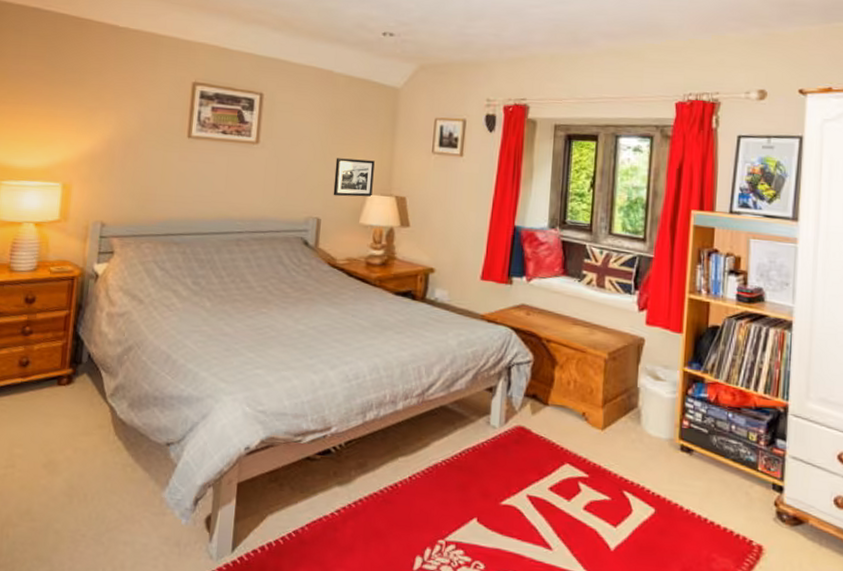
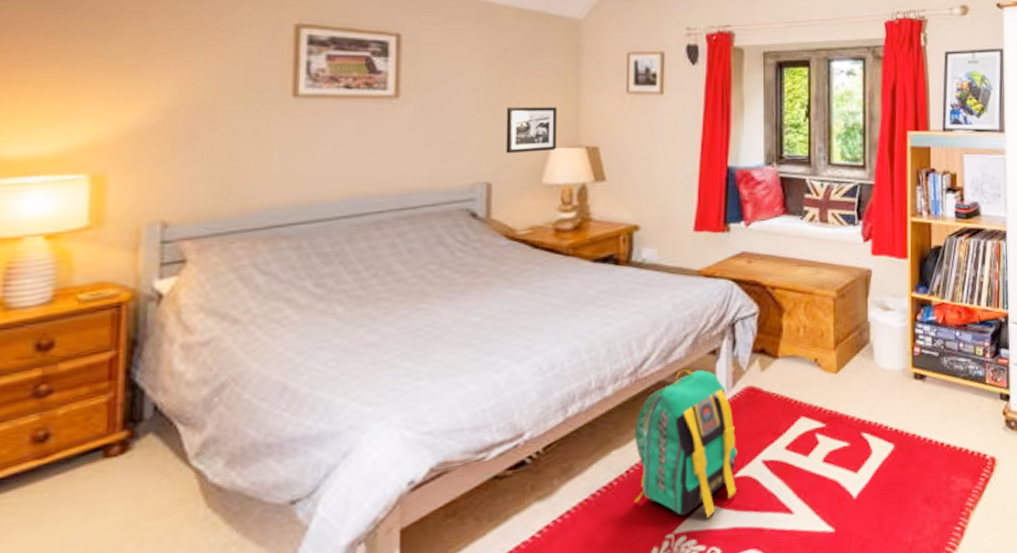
backpack: none [414,400,505,534] -> present [634,369,737,518]

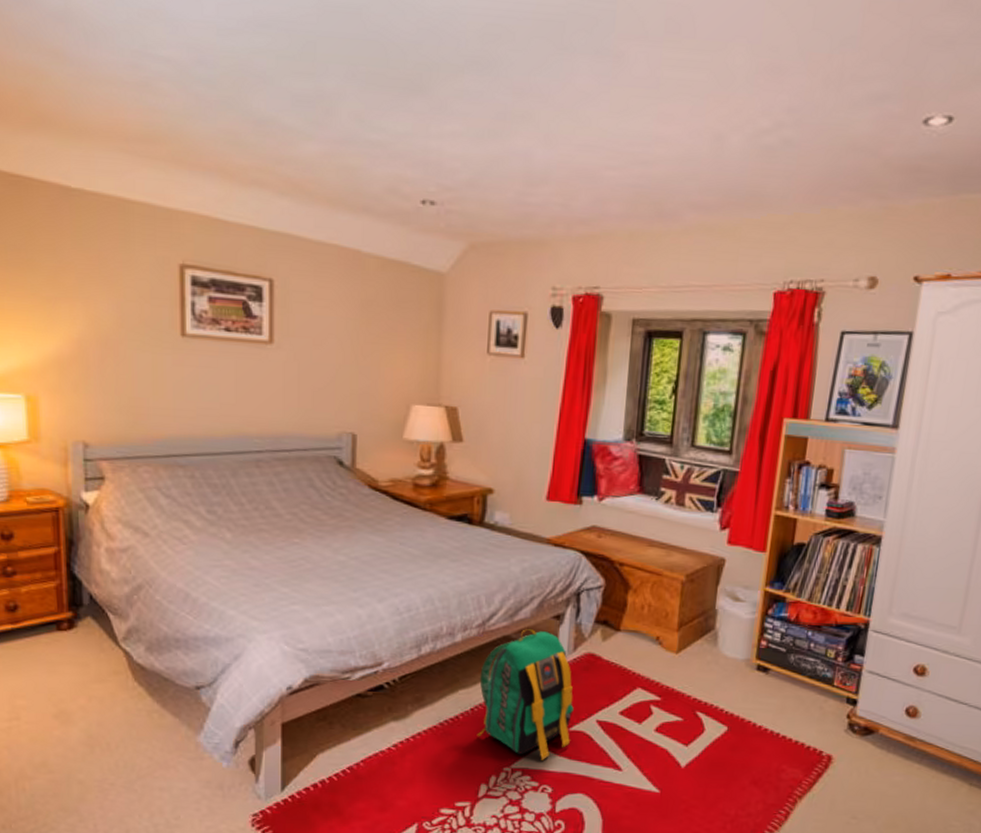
picture frame: present [505,107,557,154] -> none [369,360,418,408]

